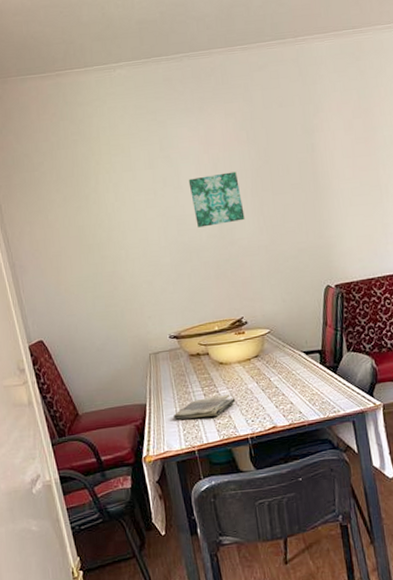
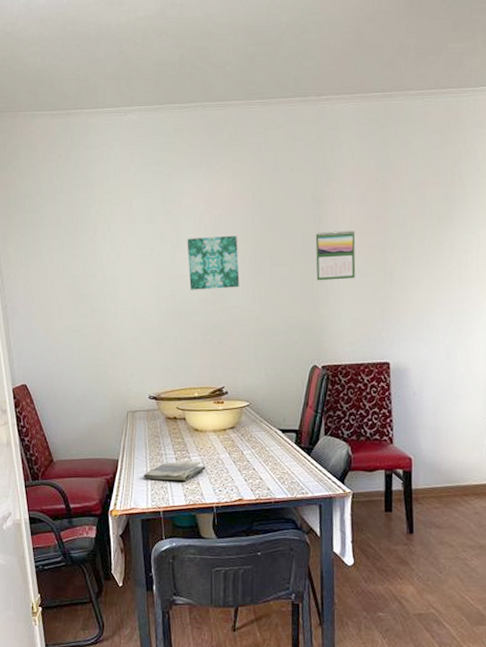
calendar: none [310,155,354,205] -> present [315,230,356,281]

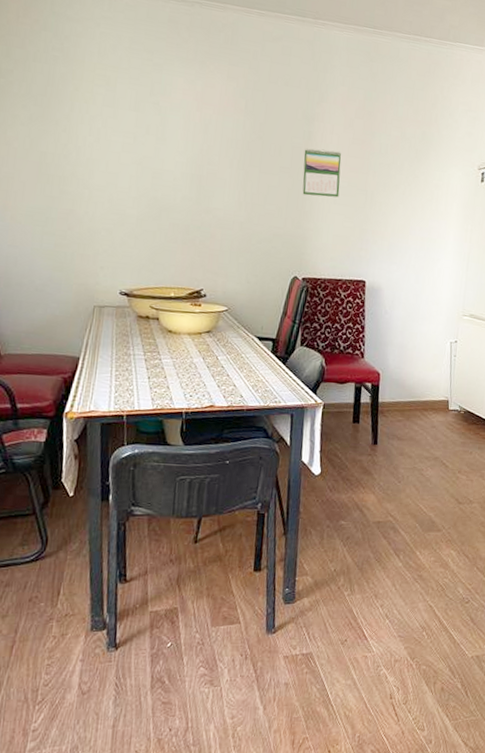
dish towel: present [144,461,206,481] -> none [107,363,178,384]
wall art: present [187,236,240,290] -> none [173,133,227,191]

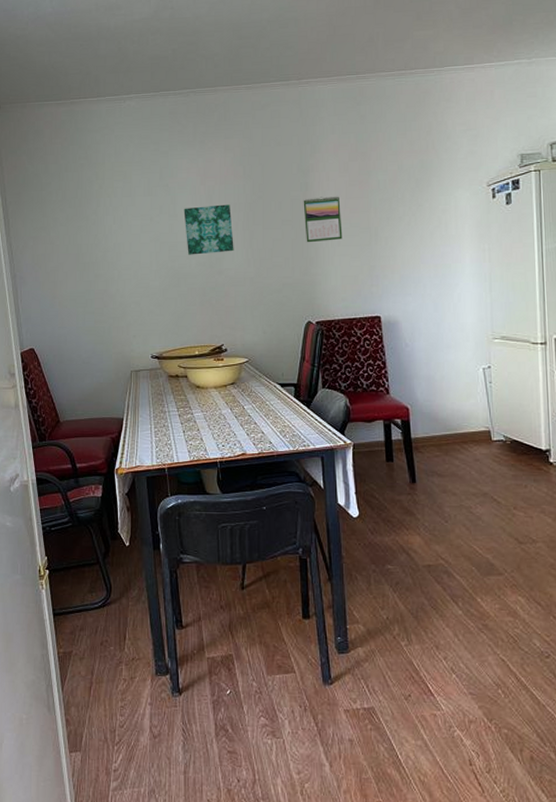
wall art: none [173,133,227,191] -> present [184,204,234,255]

